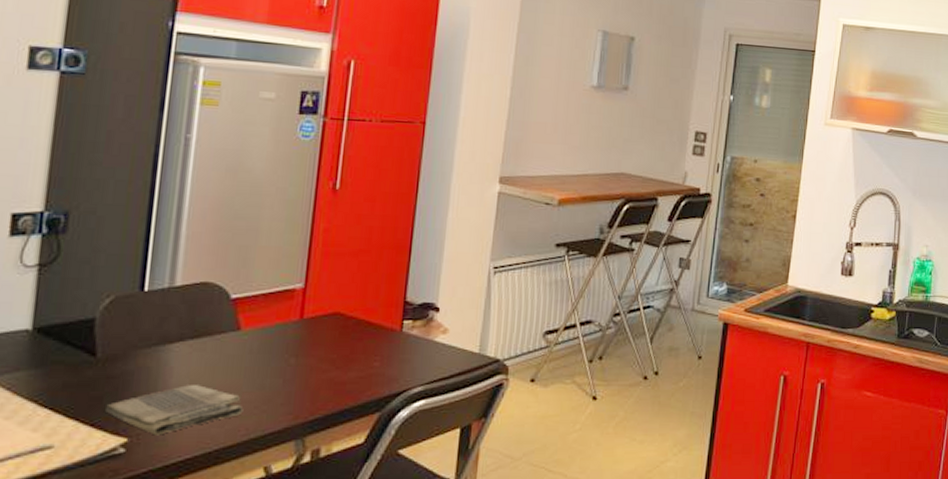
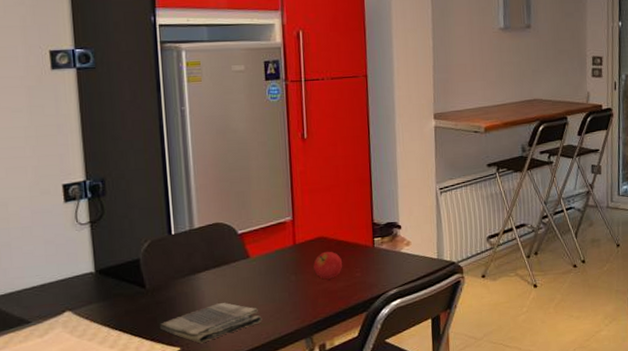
fruit: none [321,331,360,367] -> present [313,251,343,280]

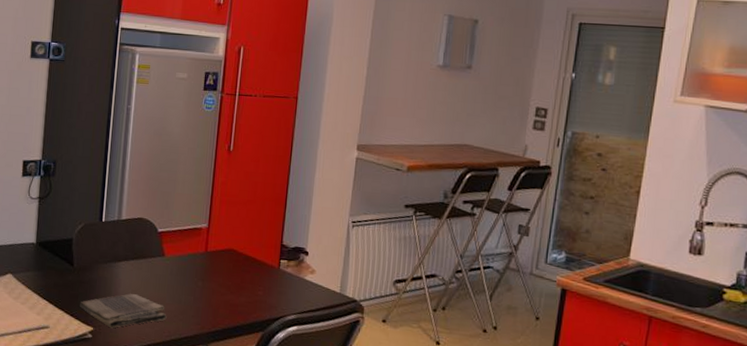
fruit: present [313,251,343,280] -> none [220,264,248,292]

